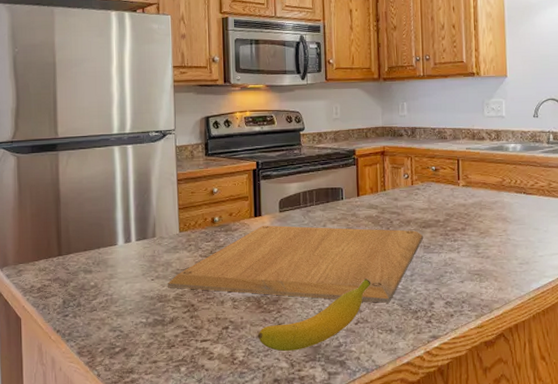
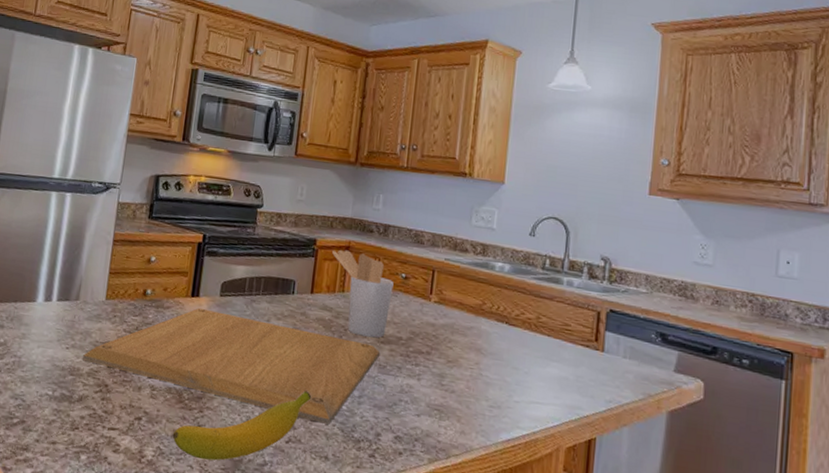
utensil holder: none [370,155,427,225] -> present [332,249,394,338]

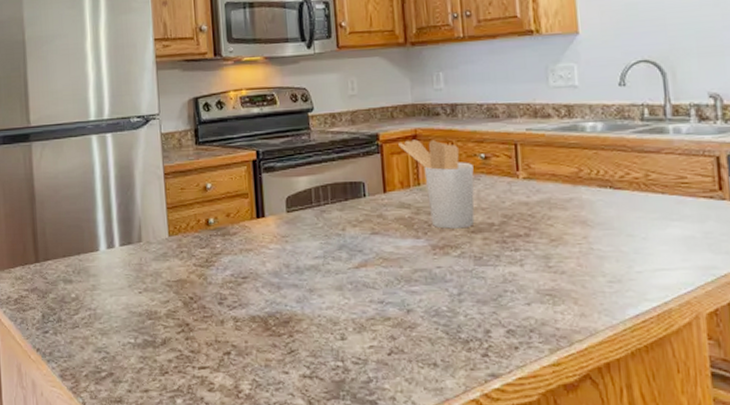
chopping board: present [82,307,380,425] -> none [157,228,472,329]
banana: present [172,390,312,461] -> none [266,297,407,386]

